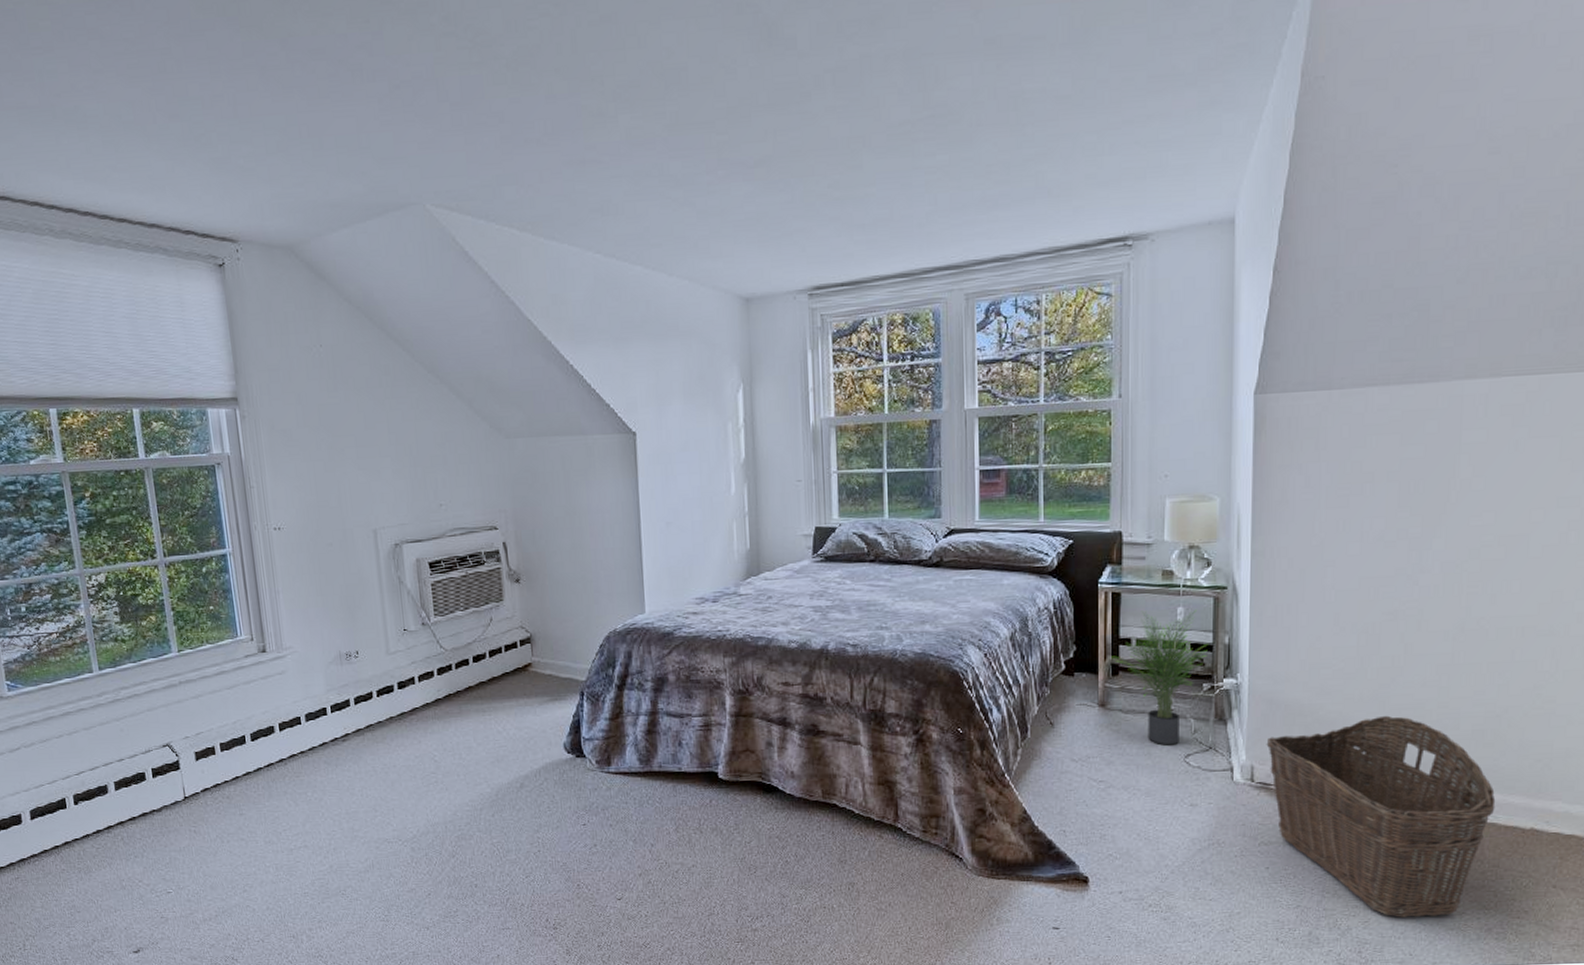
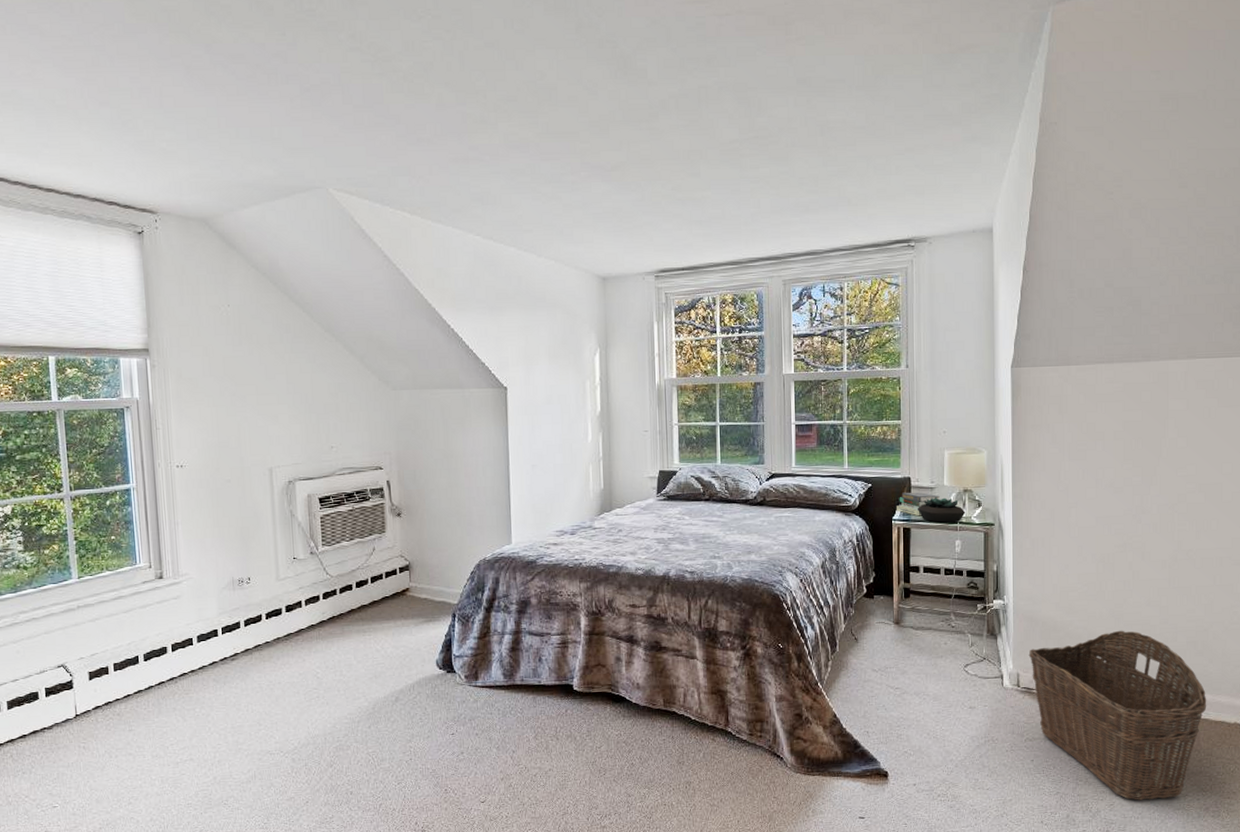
books: none [1103,549,1159,579] -> present [896,492,940,516]
potted plant: present [1112,609,1208,746] -> none [904,542,980,657]
succulent plant: none [1131,555,1191,586] -> present [918,497,966,523]

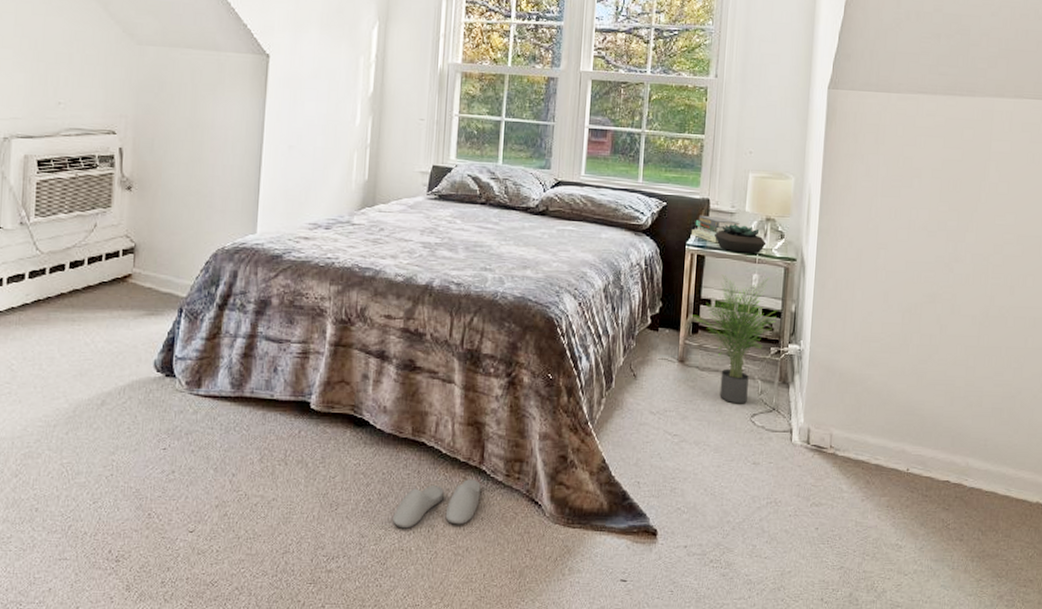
slippers: none [653,740,728,787] -> present [392,479,481,529]
potted plant: none [904,542,980,657] -> present [693,274,777,404]
wicker basket: present [1028,630,1207,801] -> none [822,389,1009,583]

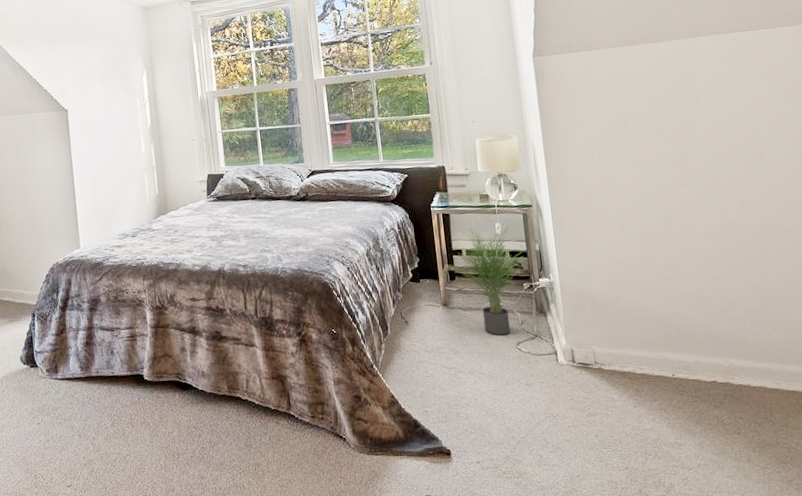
slippers: present [392,479,481,529] -> none [223,423,293,469]
books: present [690,215,740,244] -> none [433,179,475,202]
succulent plant: present [715,223,767,255] -> none [455,183,503,208]

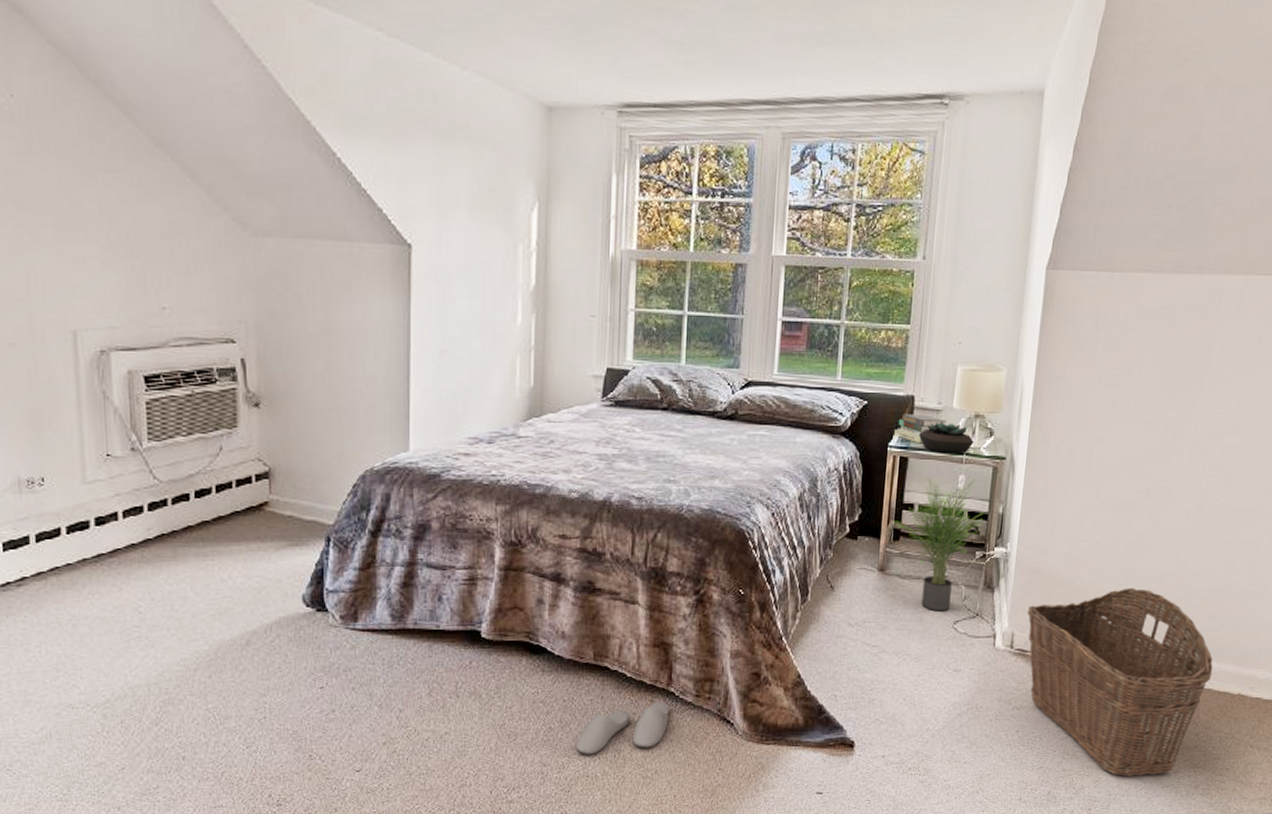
slippers: none [223,423,293,469] -> present [575,701,669,755]
books: none [433,179,475,202] -> present [893,413,947,444]
succulent plant: none [455,183,503,208] -> present [919,421,975,454]
wicker basket: none [580,302,776,475] -> present [1027,587,1213,778]

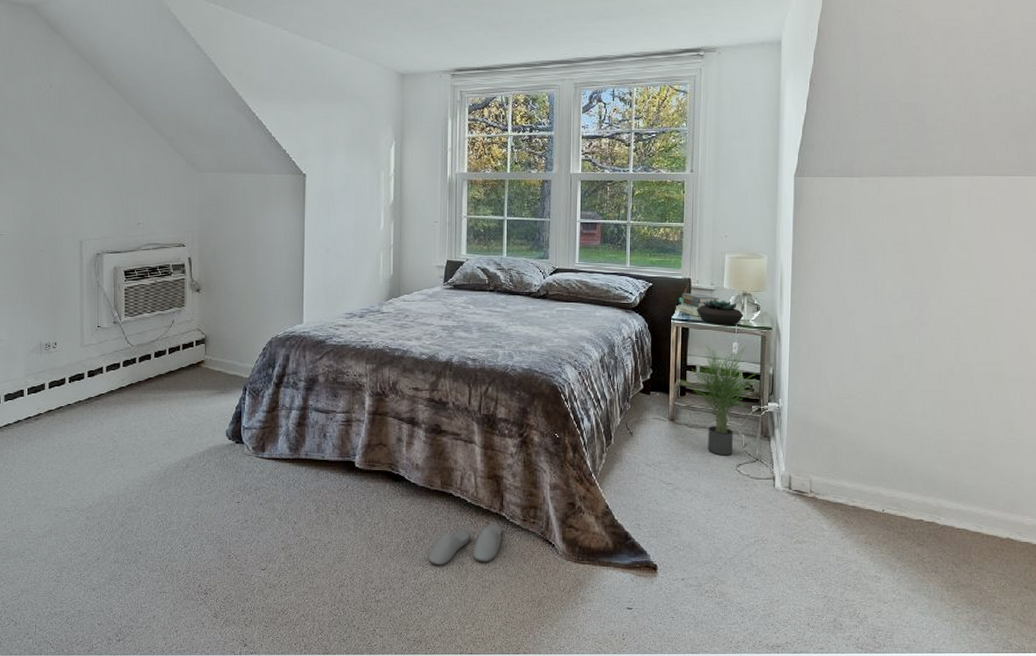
wicker basket: present [1027,587,1213,778] -> none [801,439,980,610]

